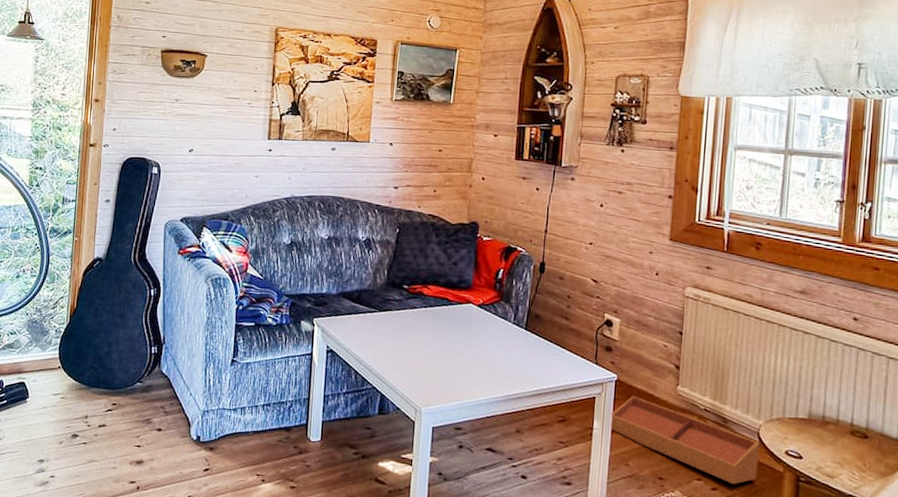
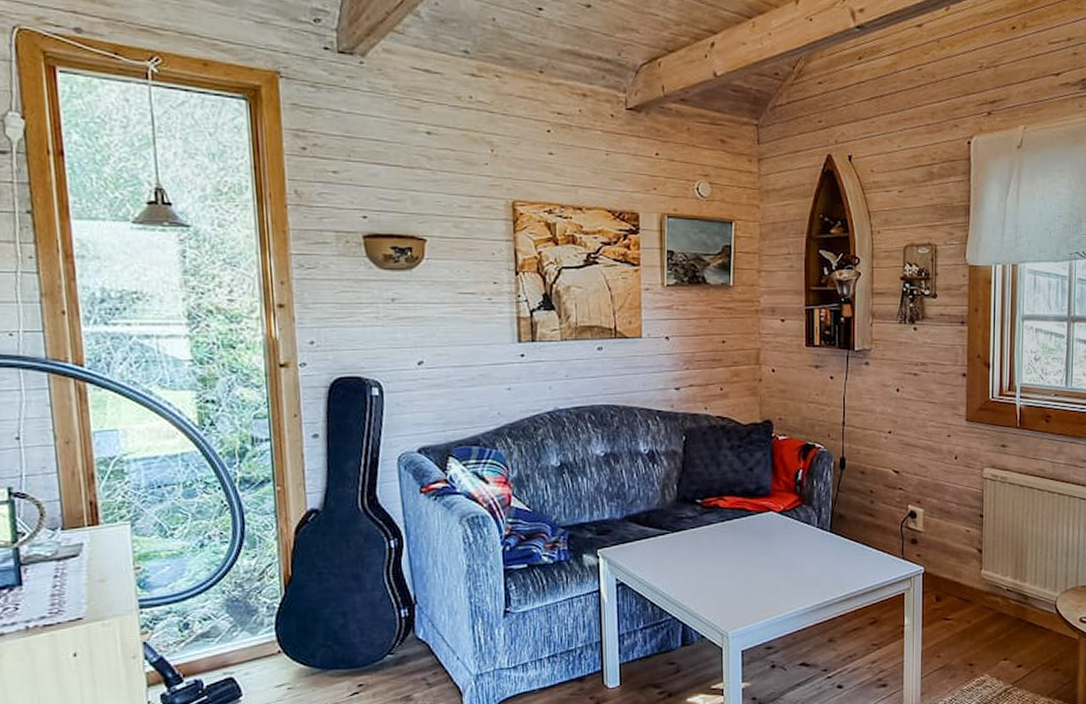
storage bin: present [611,395,761,485] -> none [920,586,1058,659]

